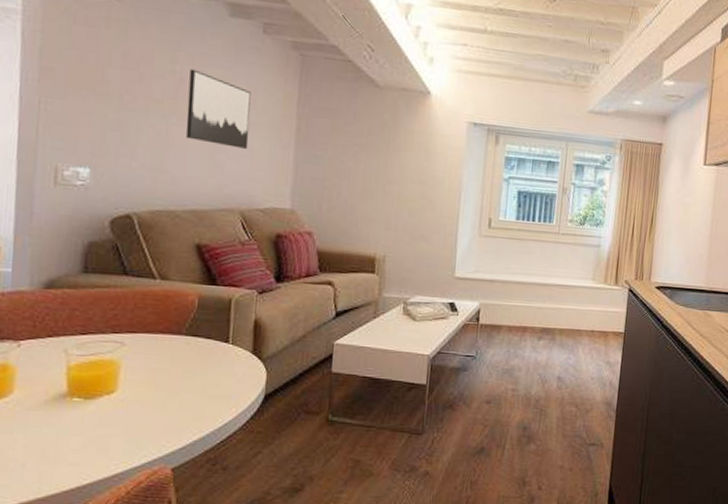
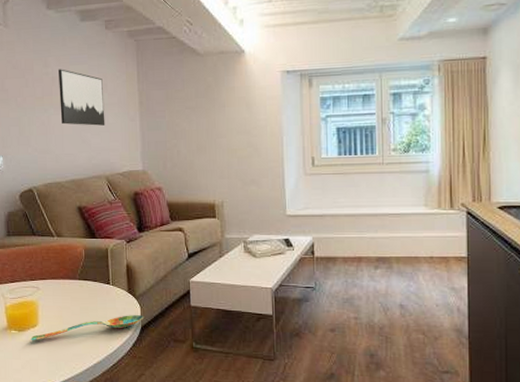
spoon: none [102,381,271,412] -> present [31,315,144,341]

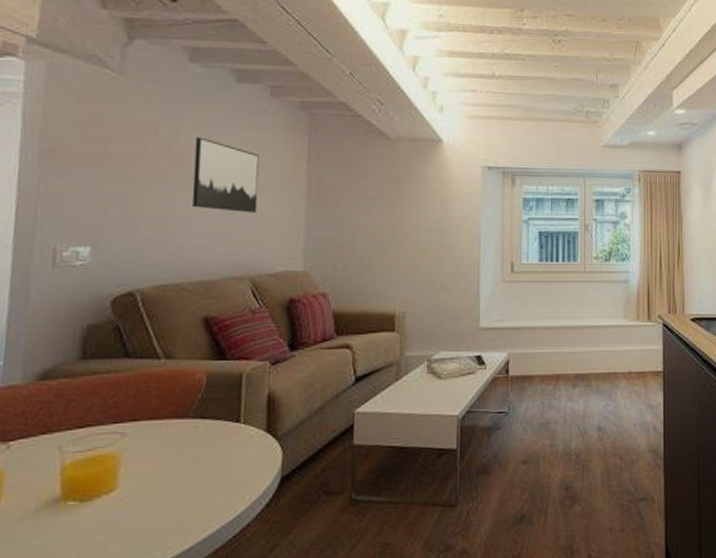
spoon: present [31,315,144,341] -> none [100,462,287,515]

